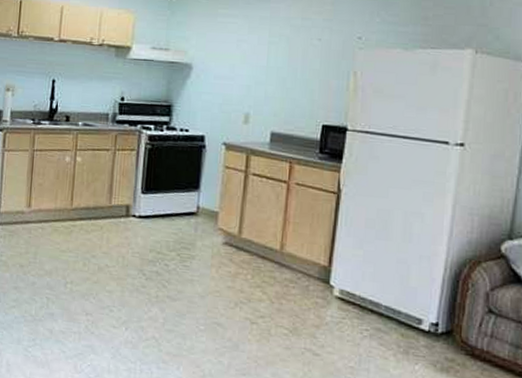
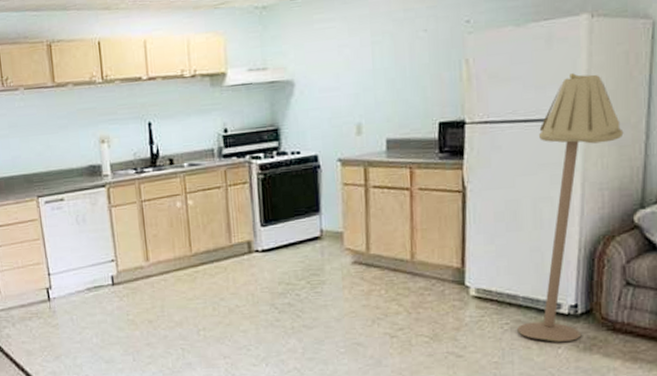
floor lamp: none [376,101,498,360] -> present [517,73,624,342]

